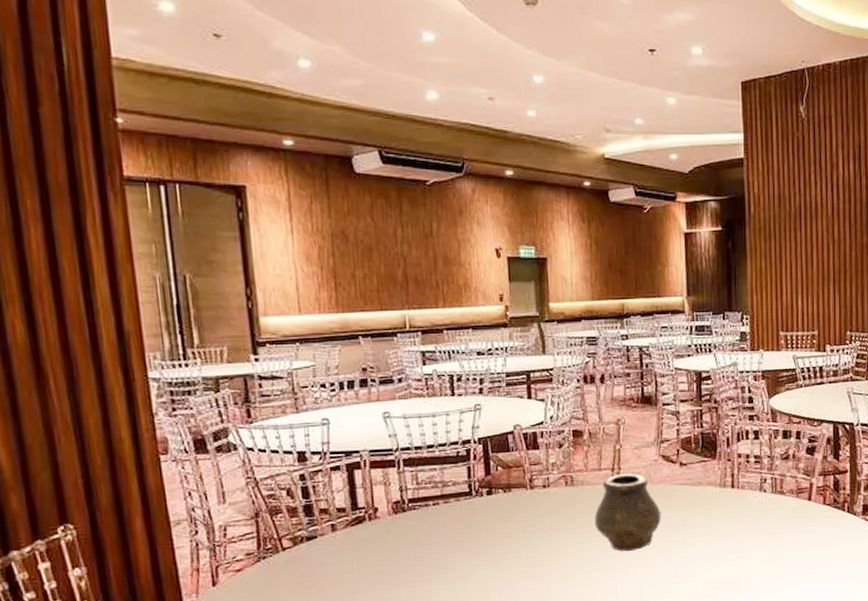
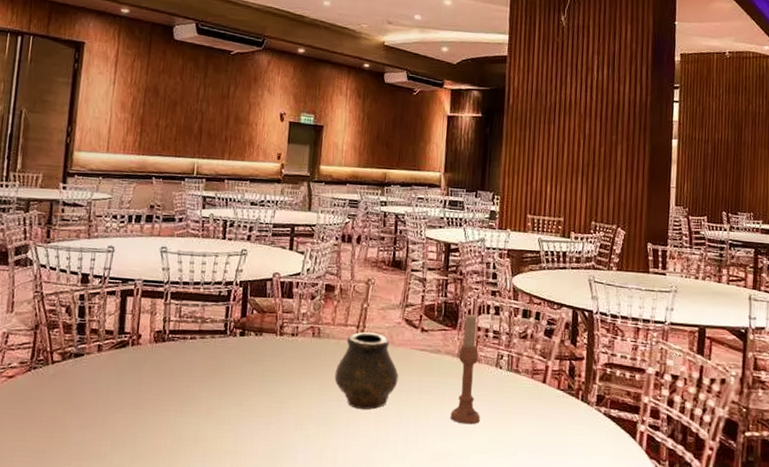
candlestick: none [718,442,749,551] -> present [450,314,480,425]

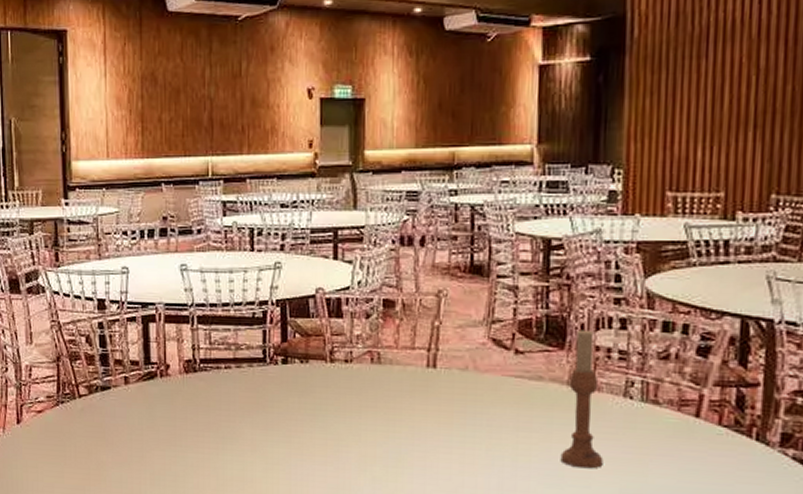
vase: present [334,331,399,410] -> none [402,355,487,449]

